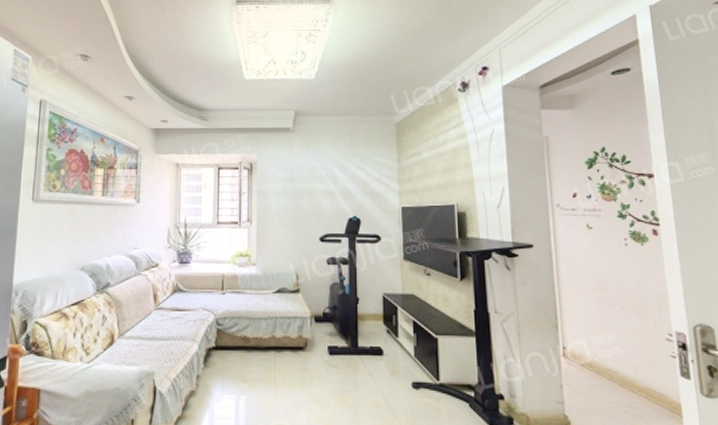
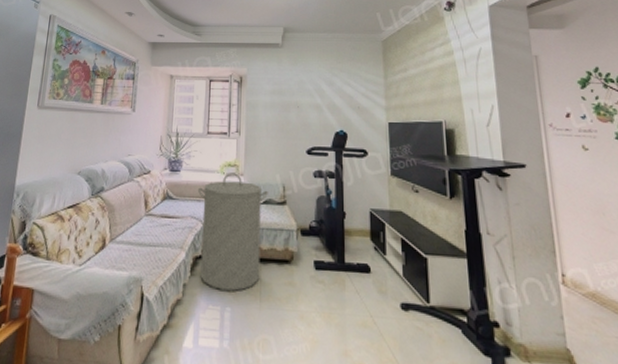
laundry hamper: none [208,263,281,380] -> present [197,173,268,291]

